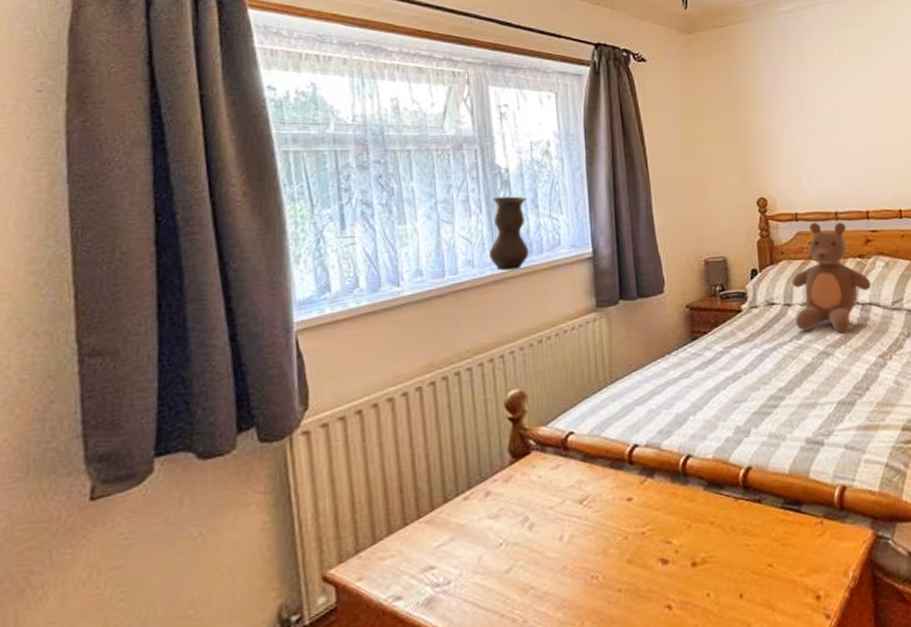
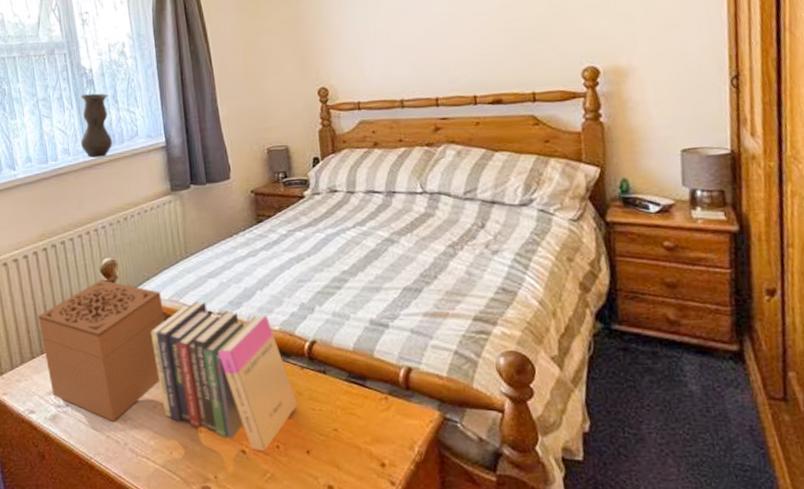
decorative box: none [417,416,582,596] -> present [38,279,164,422]
books: none [564,433,731,604] -> present [151,301,298,452]
teddy bear: present [792,222,872,333] -> none [355,110,441,221]

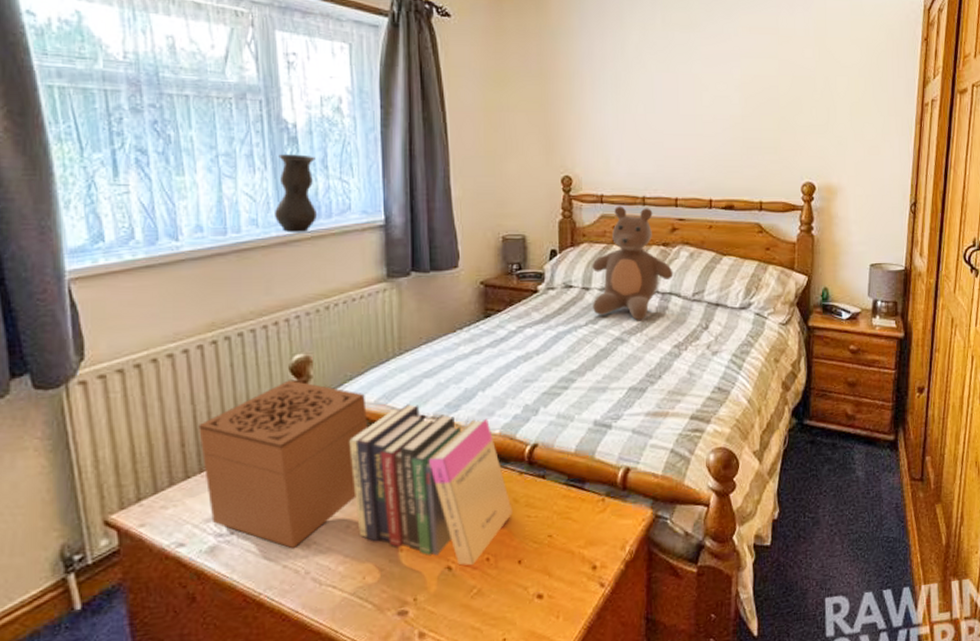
teddy bear: none [355,110,441,221] -> present [592,206,673,320]

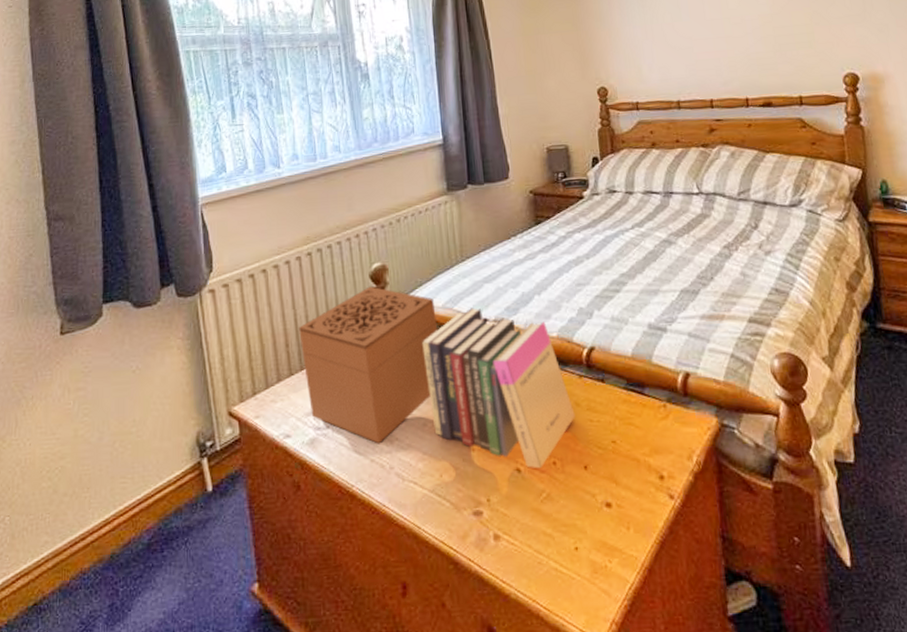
vase: present [275,154,318,233] -> none [353,88,388,157]
teddy bear: present [592,206,673,320] -> none [633,111,716,222]

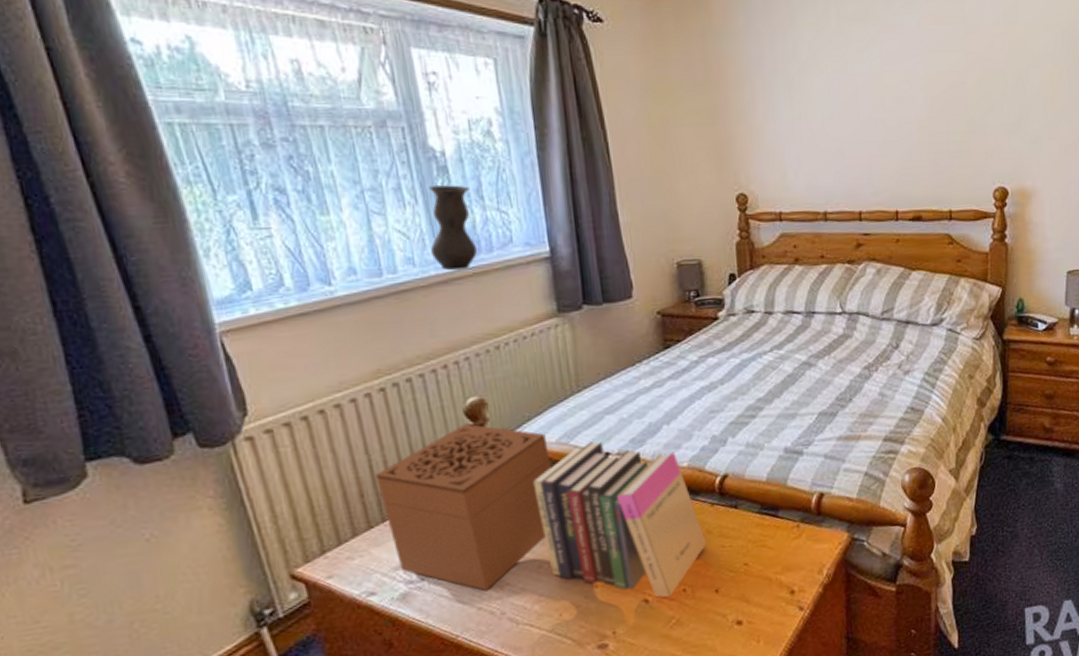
vase: none [353,88,388,157] -> present [429,185,478,271]

